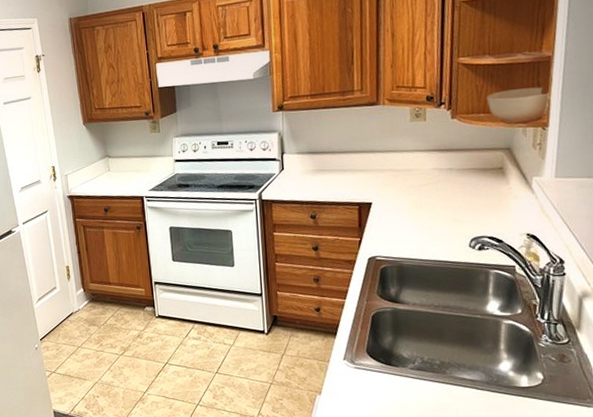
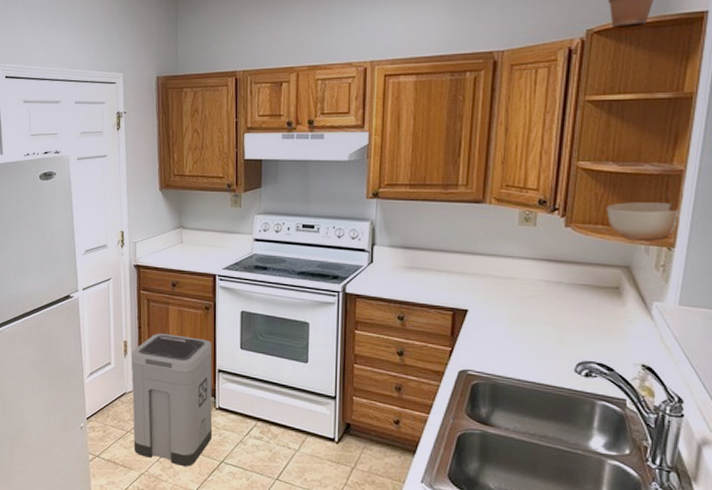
trash can: none [74,255,156,371] -> present [131,333,213,466]

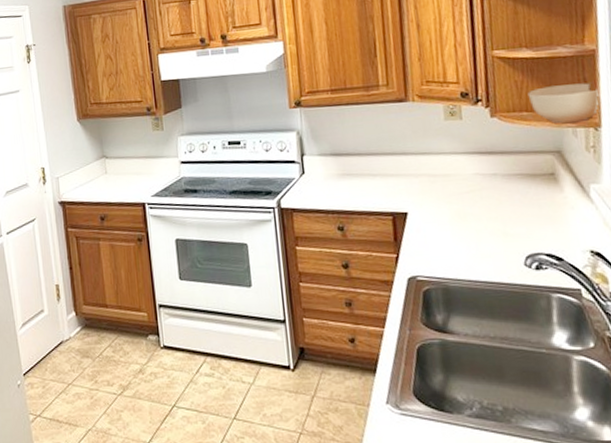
trash can: present [131,333,213,466] -> none [65,271,161,416]

